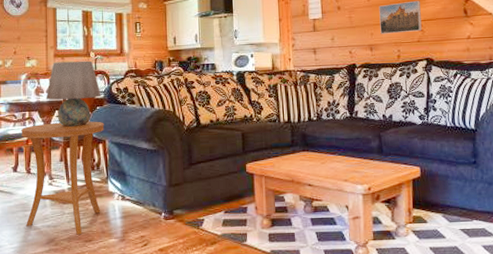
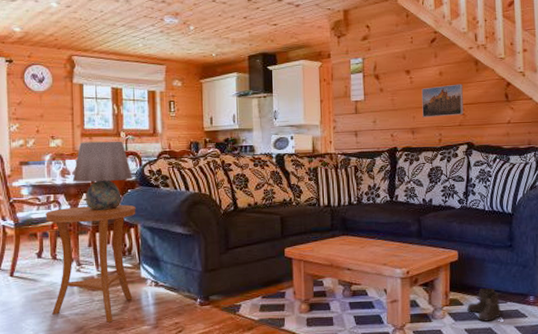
boots: none [431,206,468,240] -> present [467,288,502,322]

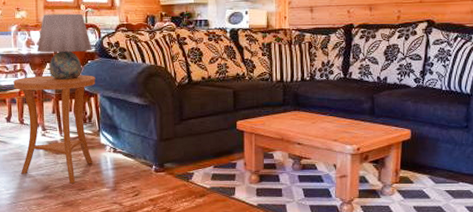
boots: present [467,288,502,322] -> none [417,168,453,200]

